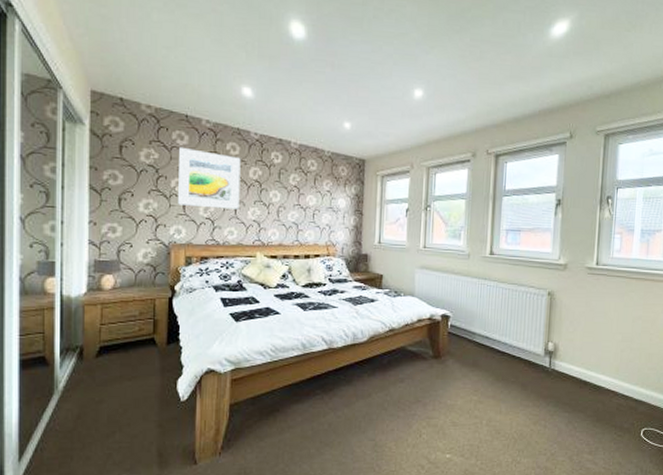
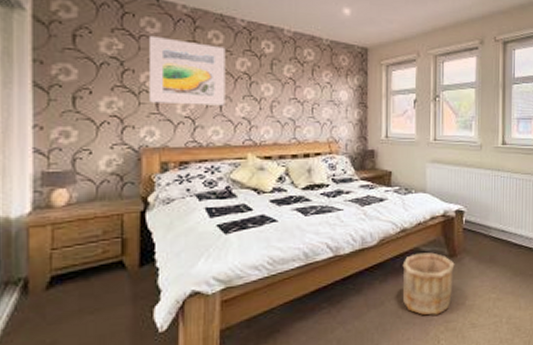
wooden bucket: none [388,352,439,410] -> present [402,252,455,315]

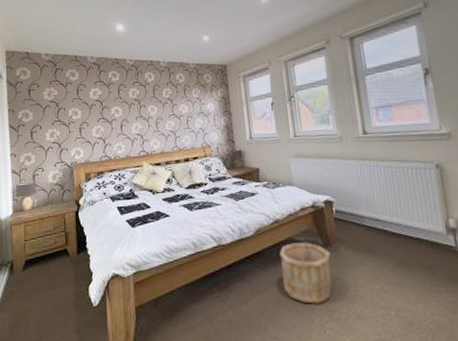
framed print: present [150,35,226,106] -> none [72,82,124,130]

